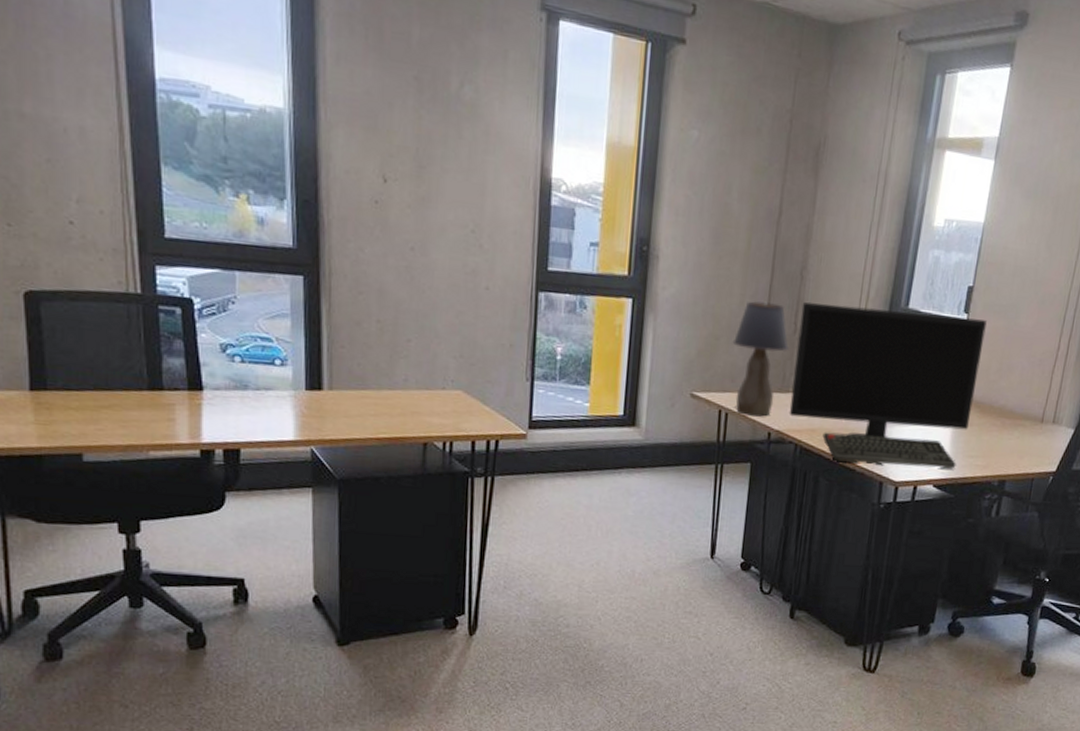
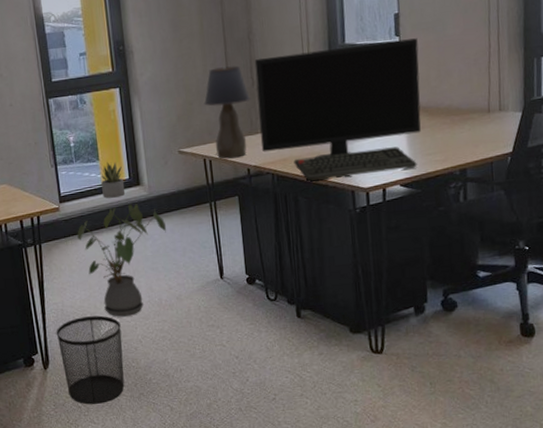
waste bin: none [493,577,578,688] -> present [56,315,125,405]
house plant: none [543,447,658,586] -> present [77,204,167,317]
succulent plant: none [586,389,617,437] -> present [99,162,126,199]

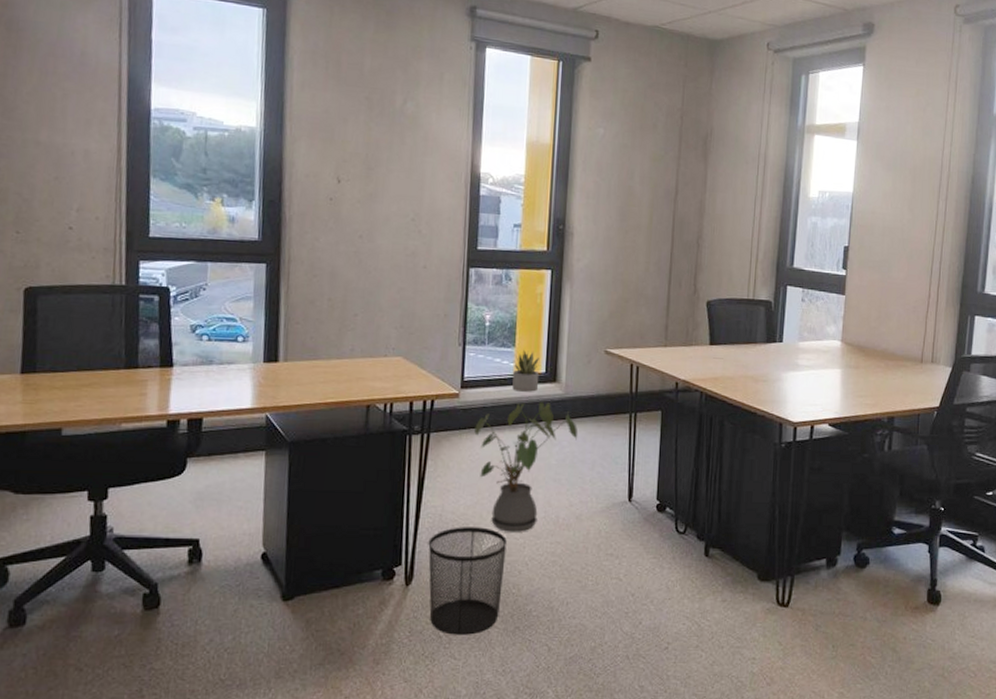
table lamp: present [203,65,250,159] -> none [640,267,690,369]
monitor: present [254,38,421,158] -> none [693,266,863,383]
computer keyboard: present [293,147,417,182] -> none [725,379,848,409]

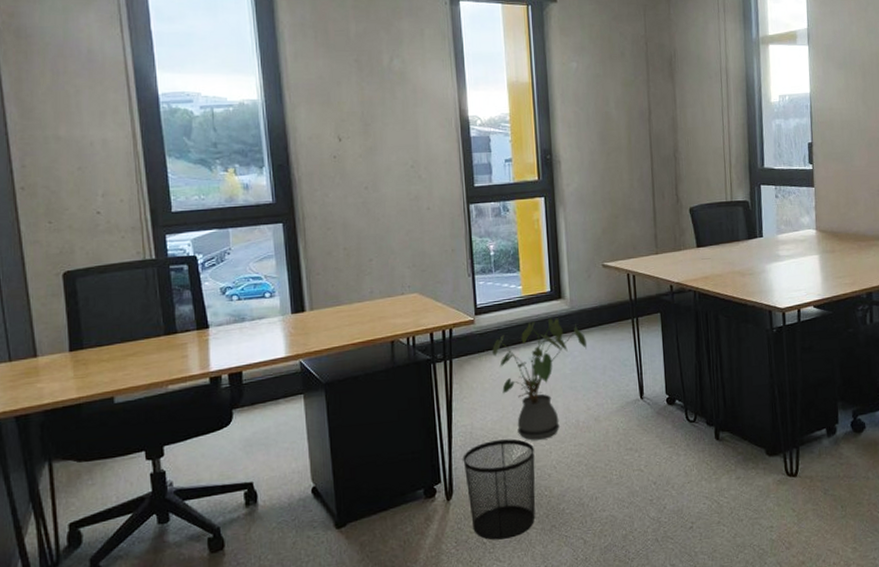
succulent plant: present [512,350,540,392] -> none [519,273,546,312]

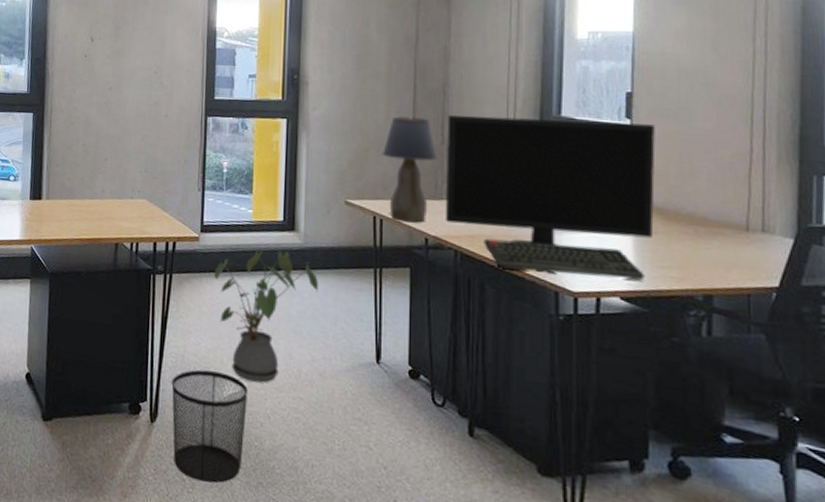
table lamp: none [629,181,675,274] -> present [381,116,438,223]
monitor: none [679,167,832,277] -> present [445,115,655,246]
computer keyboard: none [715,269,829,300] -> present [483,238,645,281]

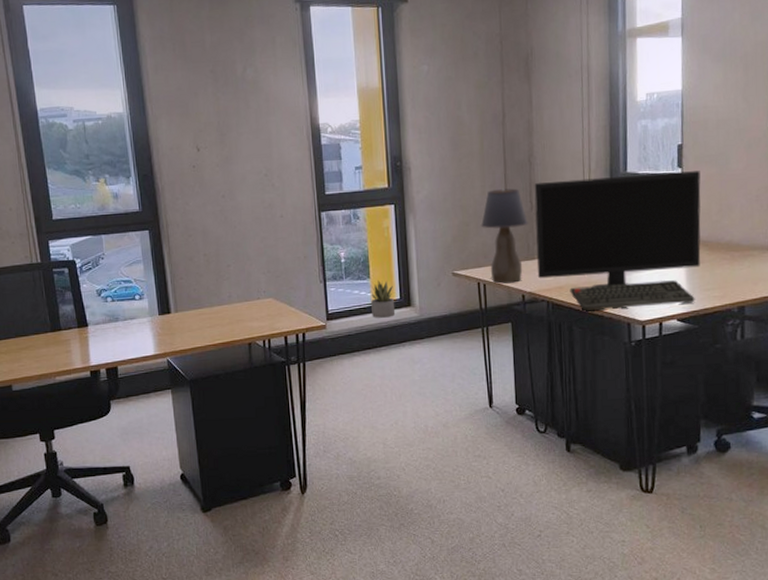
waste bin: present [171,369,248,483] -> none [316,440,385,533]
house plant: present [214,249,319,383] -> none [343,325,437,442]
succulent plant: none [250,198,277,240] -> present [370,280,396,318]

